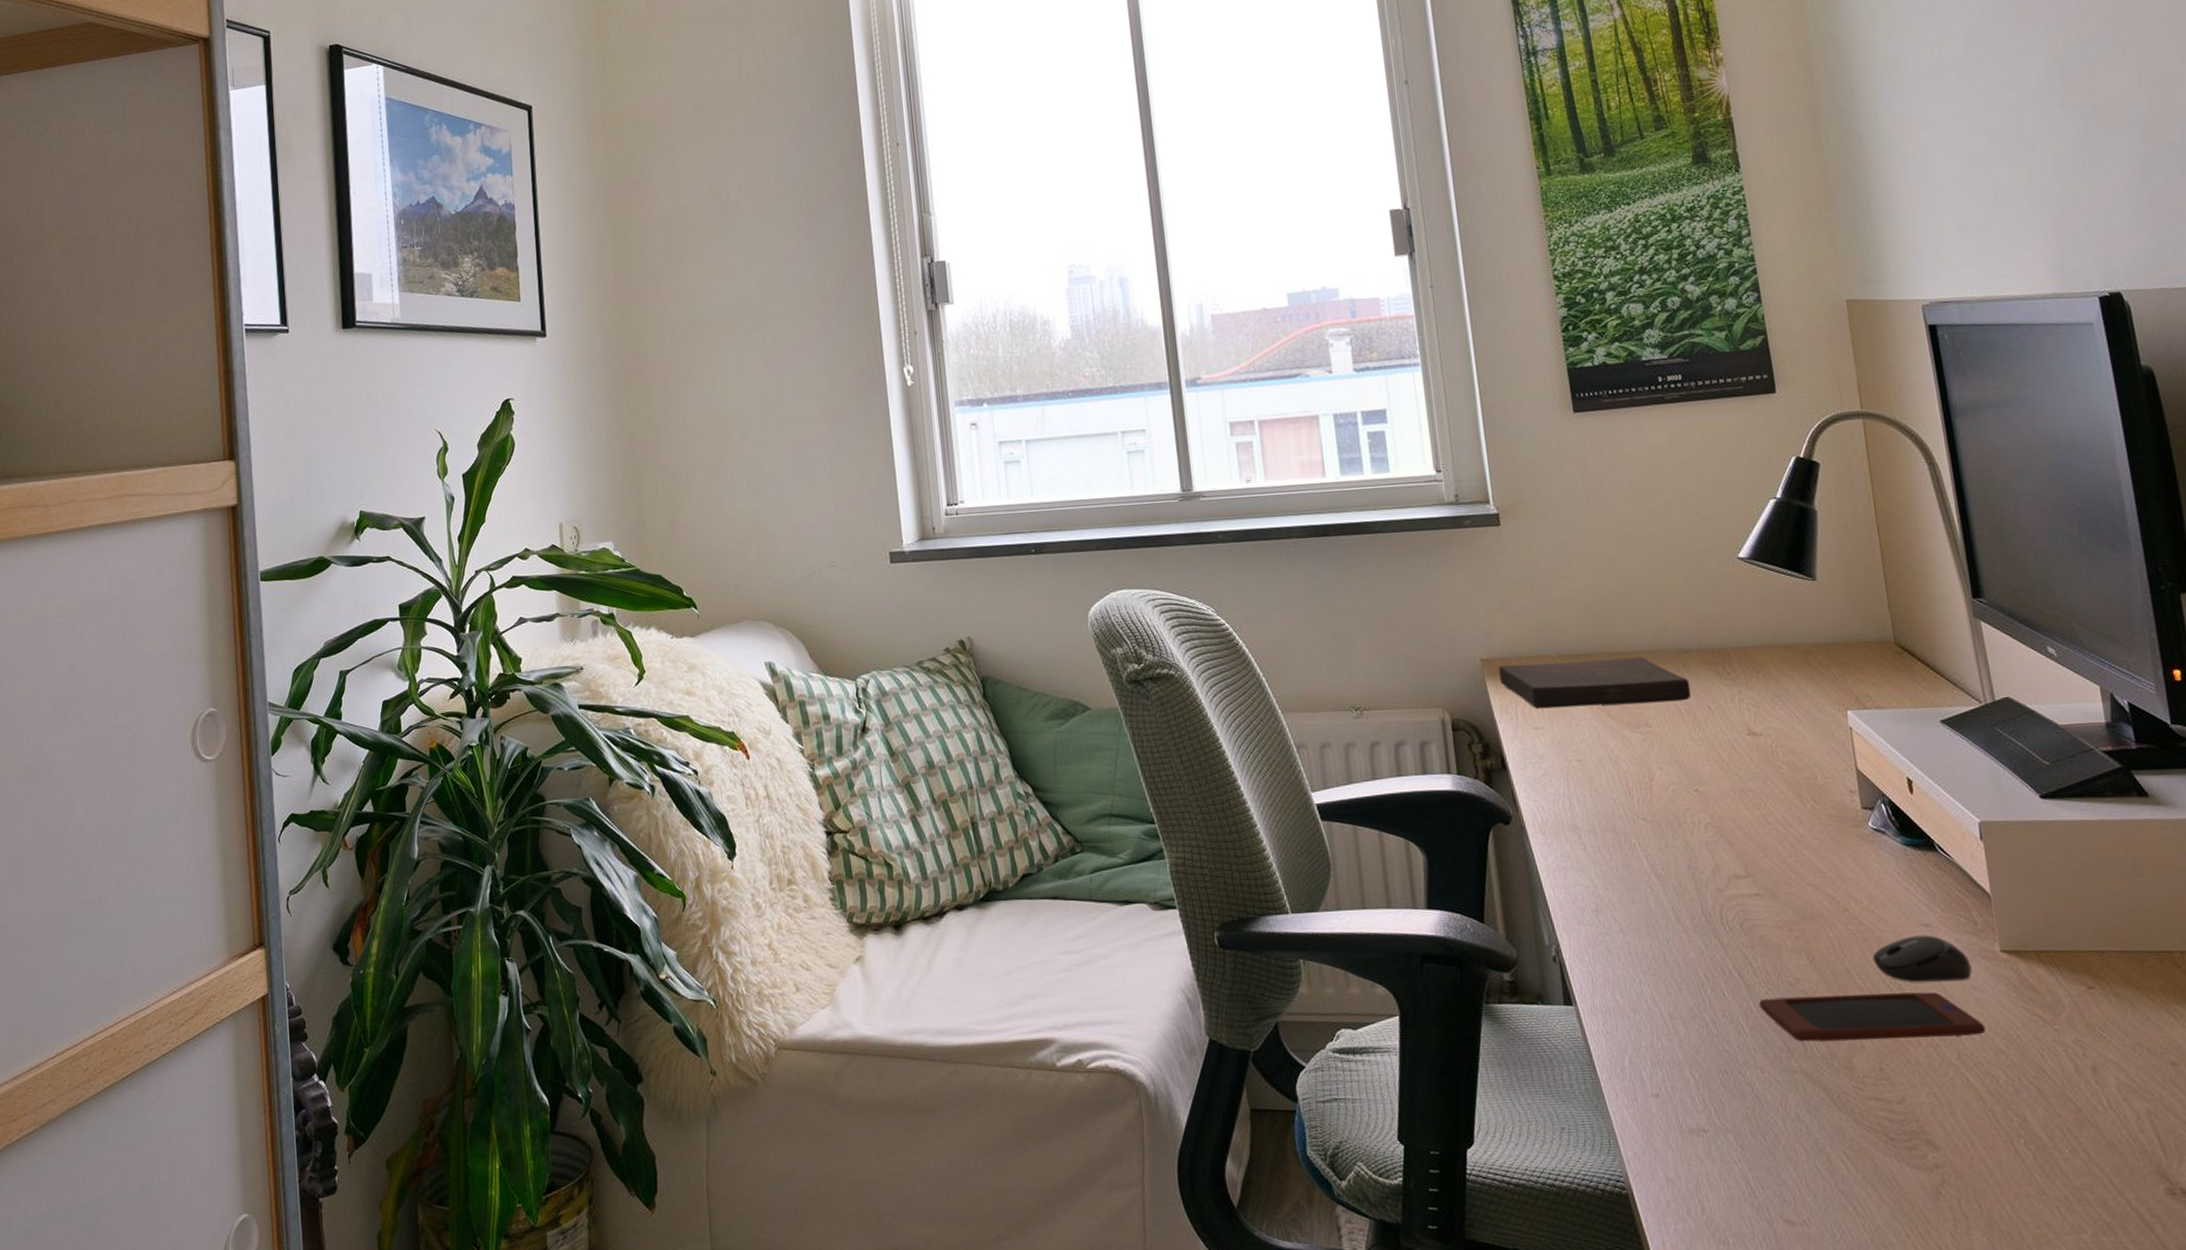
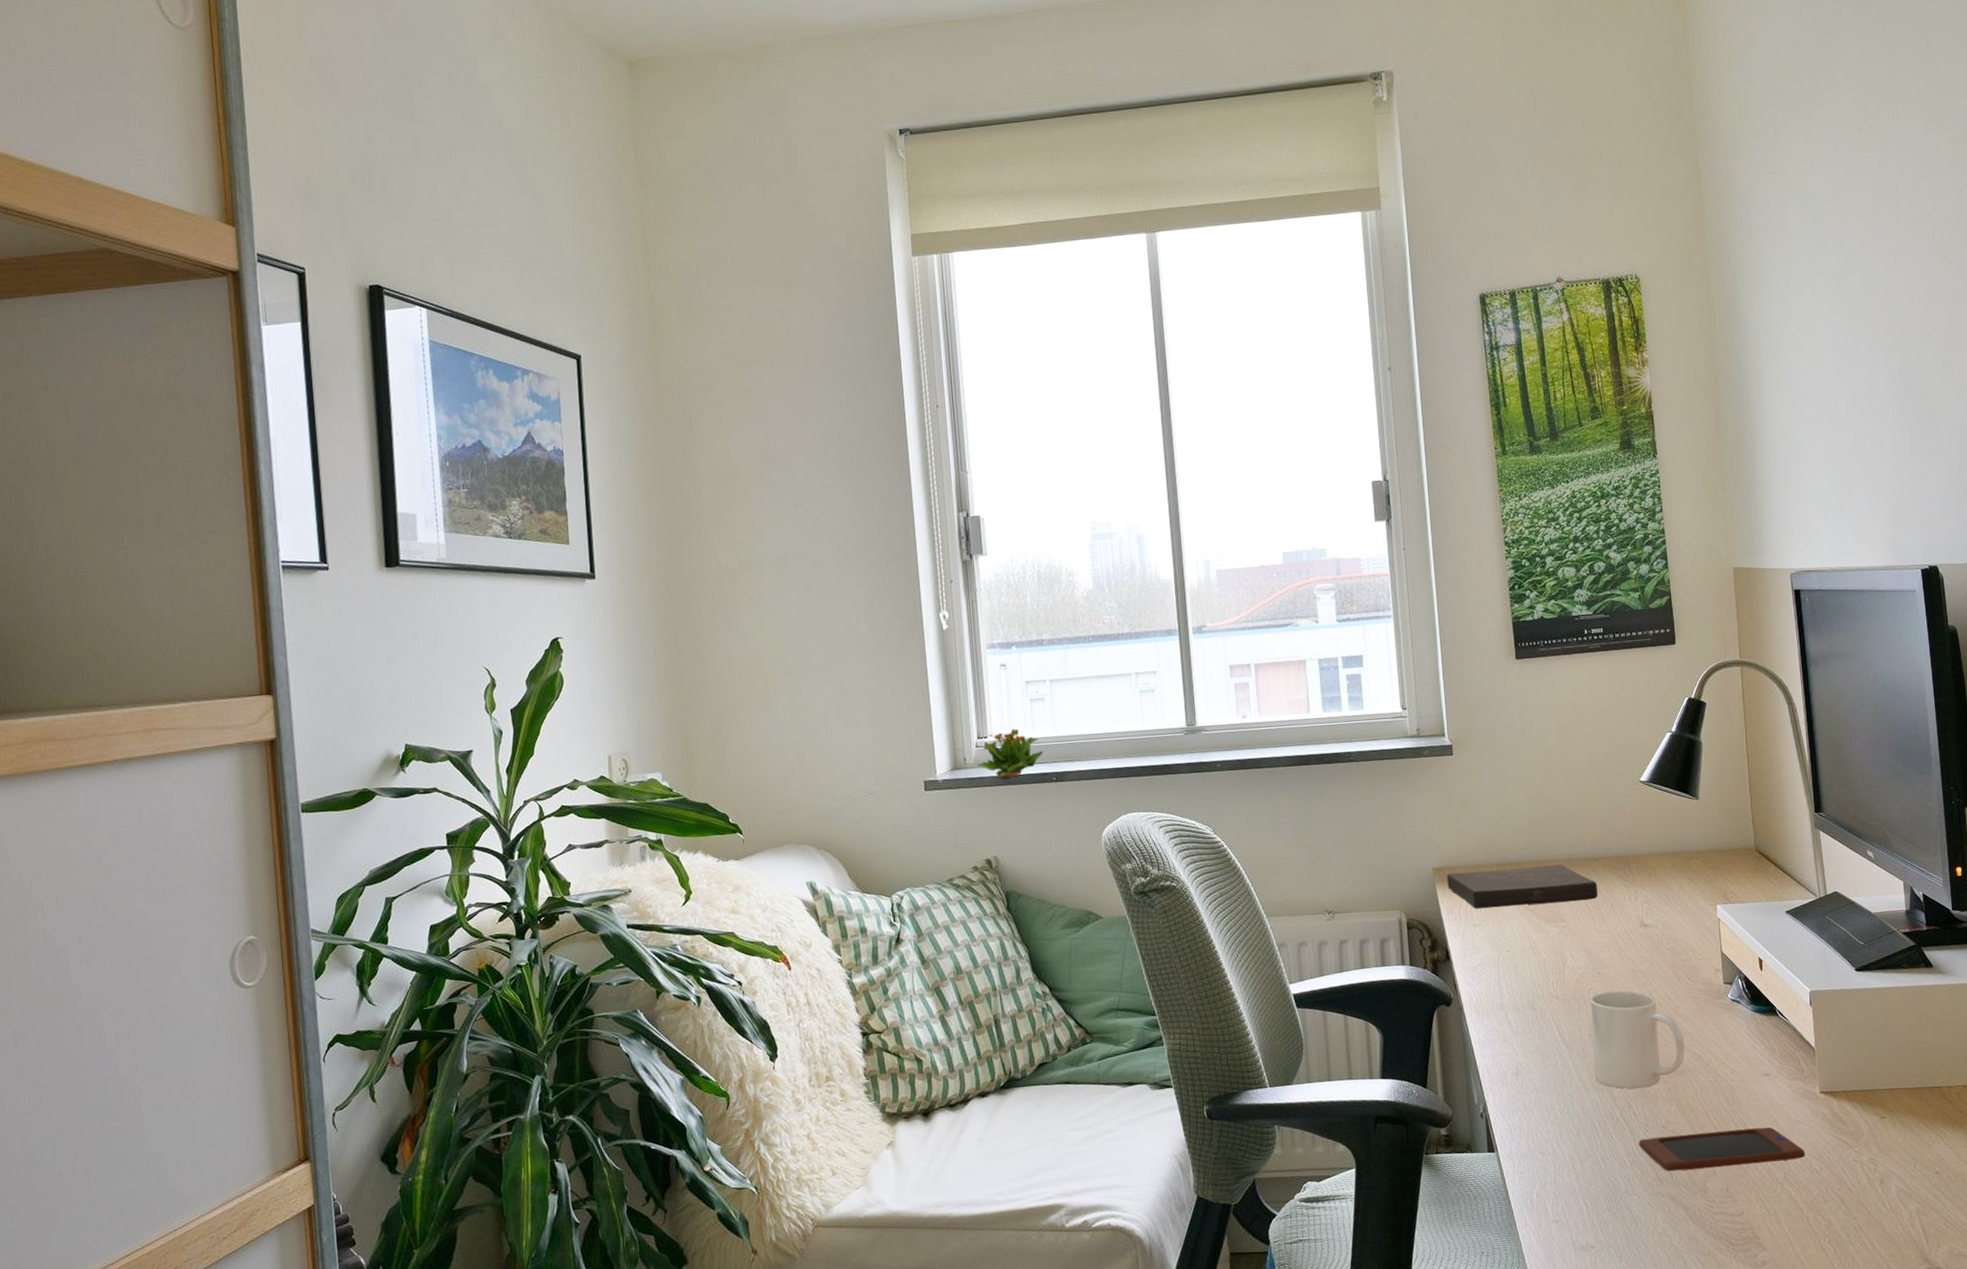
potted flower: none [947,494,1020,551] -> present [977,728,1043,780]
mug: none [1687,813,1815,936] -> present [1590,990,1685,1089]
computer mouse: present [1872,935,1972,982] -> none [1725,1082,1798,1120]

